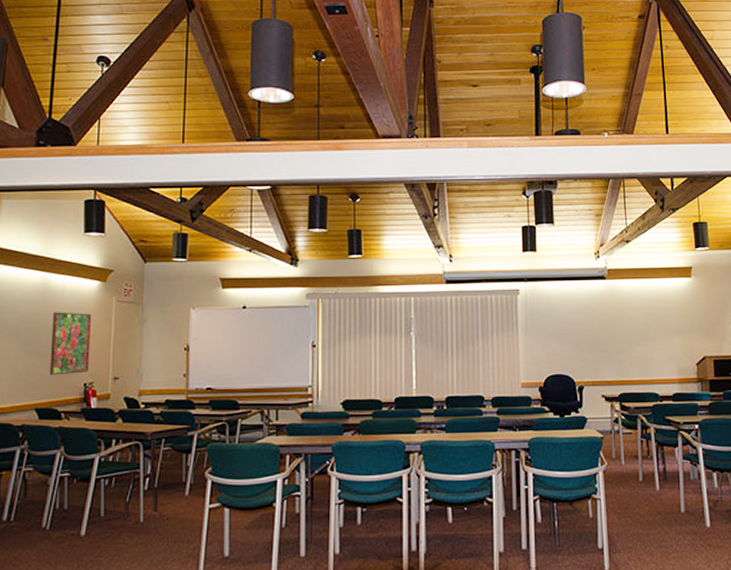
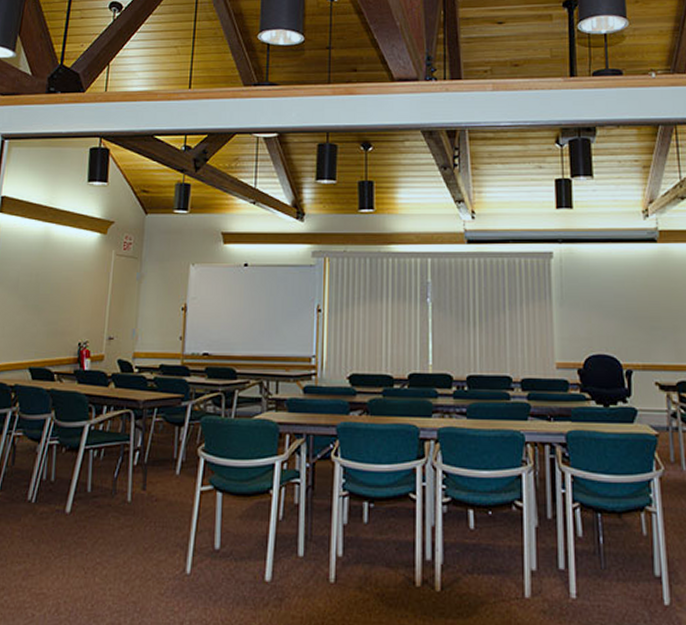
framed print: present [50,312,92,376] -> none [46,265,90,333]

